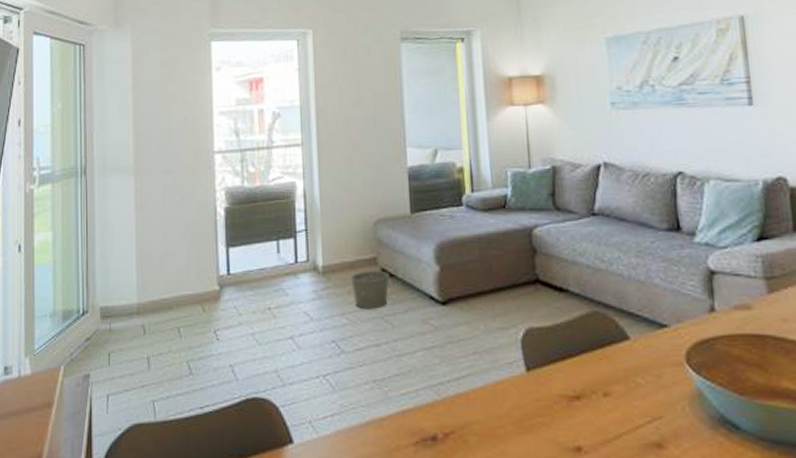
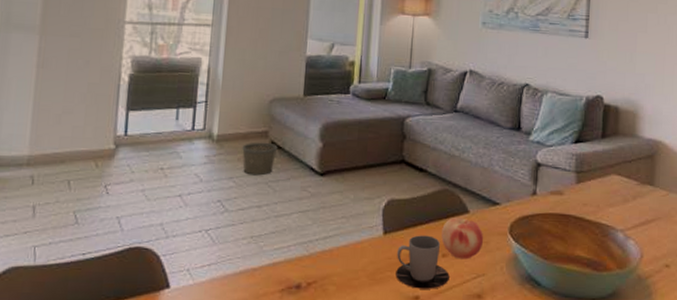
cup: none [546,370,617,438] -> present [396,235,450,289]
fruit: none [598,346,655,399] -> present [441,218,484,260]

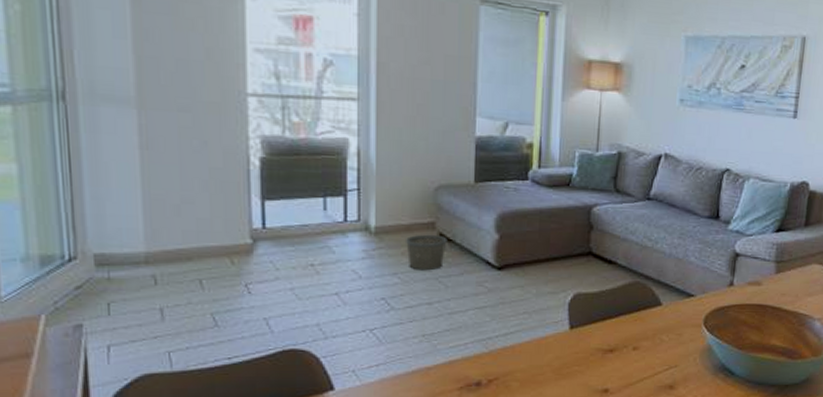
cup: present [396,235,450,289] -> none [583,329,641,382]
fruit: present [441,218,484,260] -> none [632,311,677,352]

